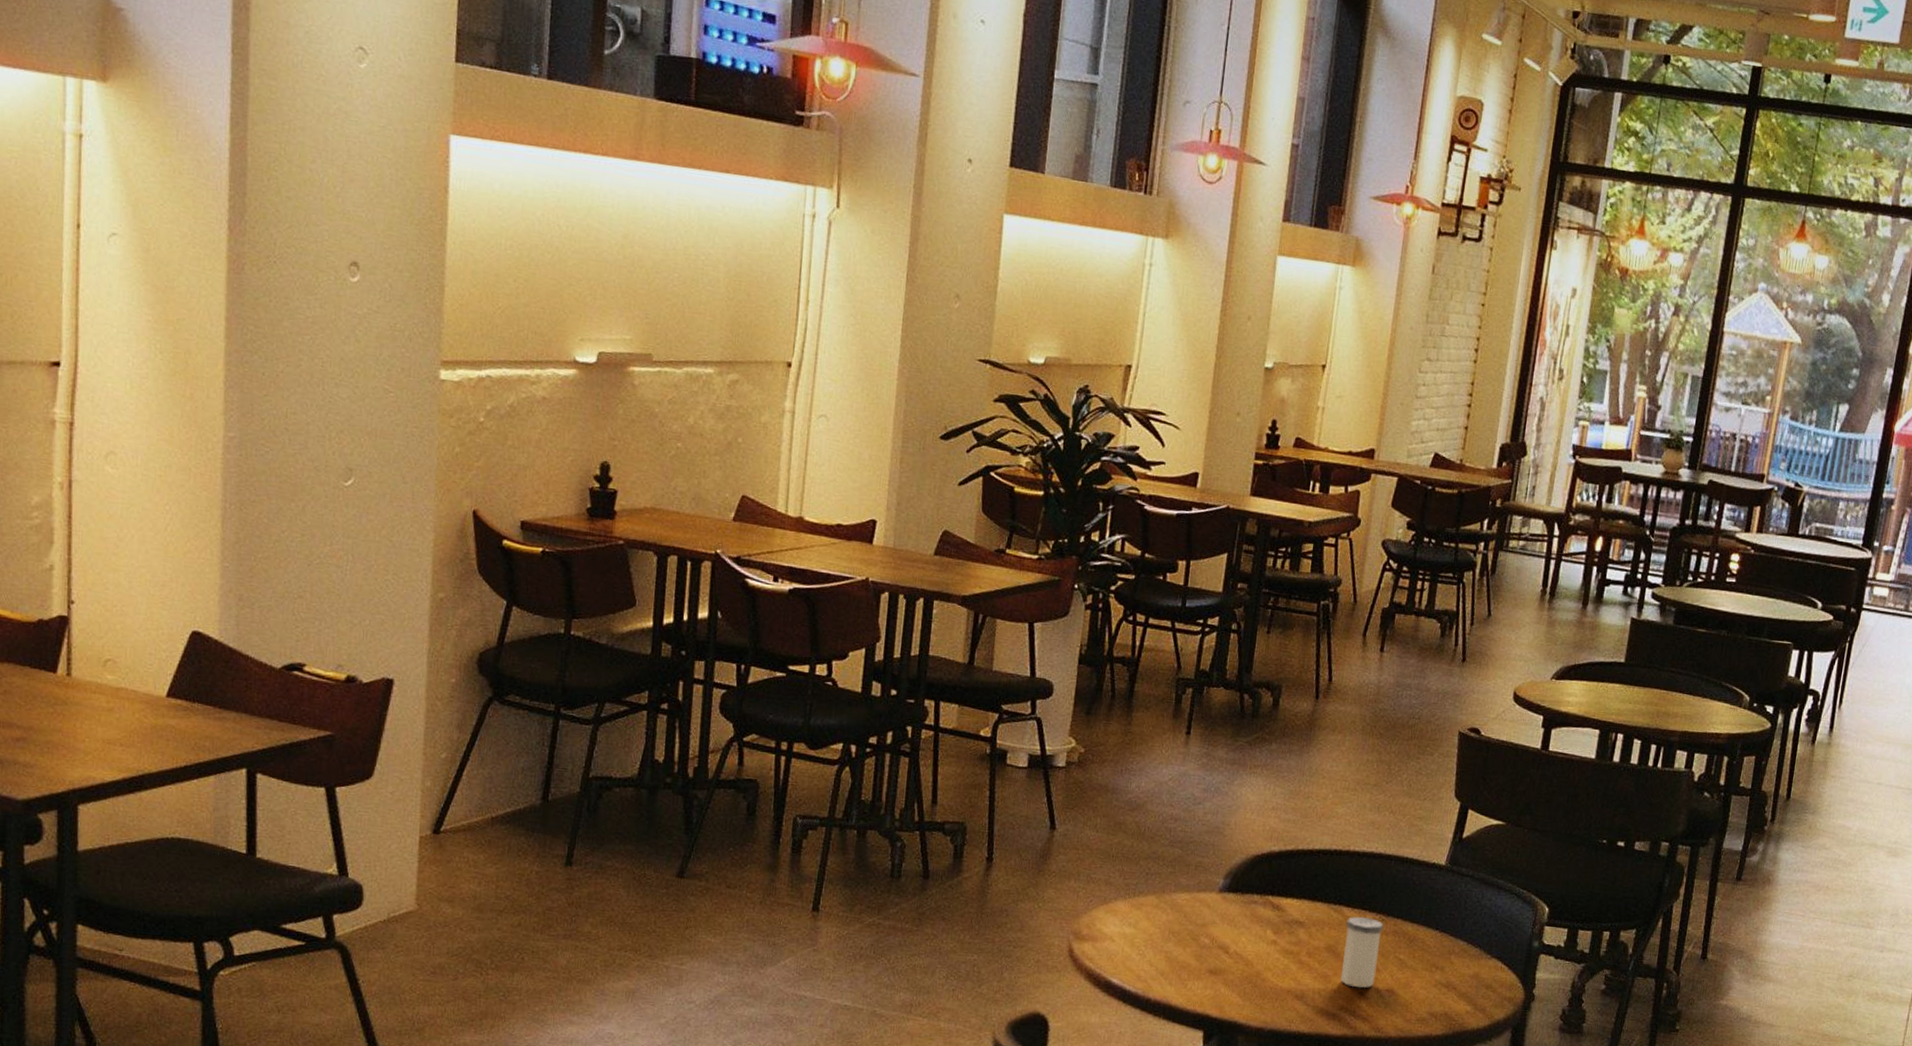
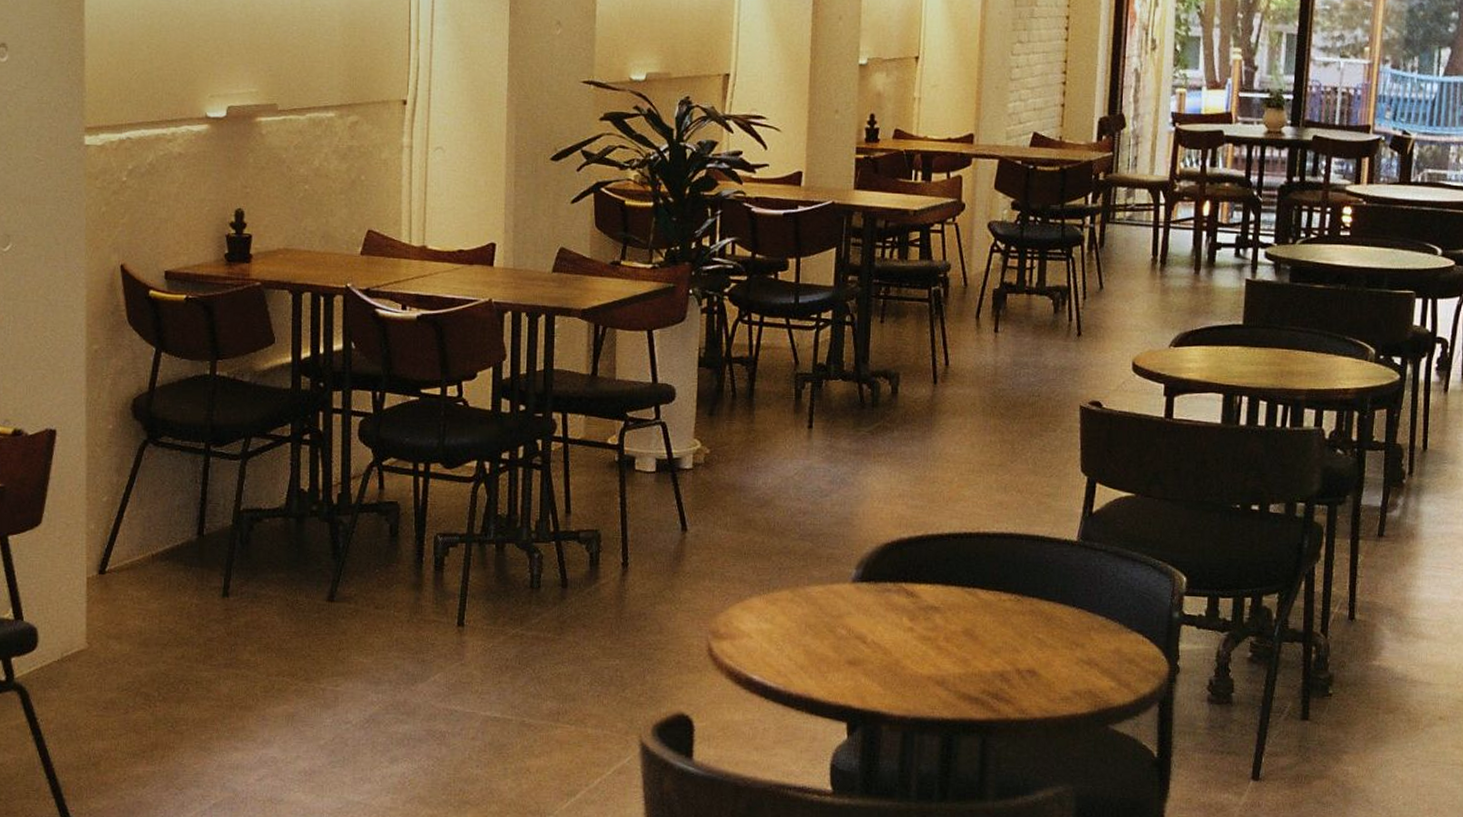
salt shaker: present [1340,916,1384,988] -> none [980,598,1020,670]

